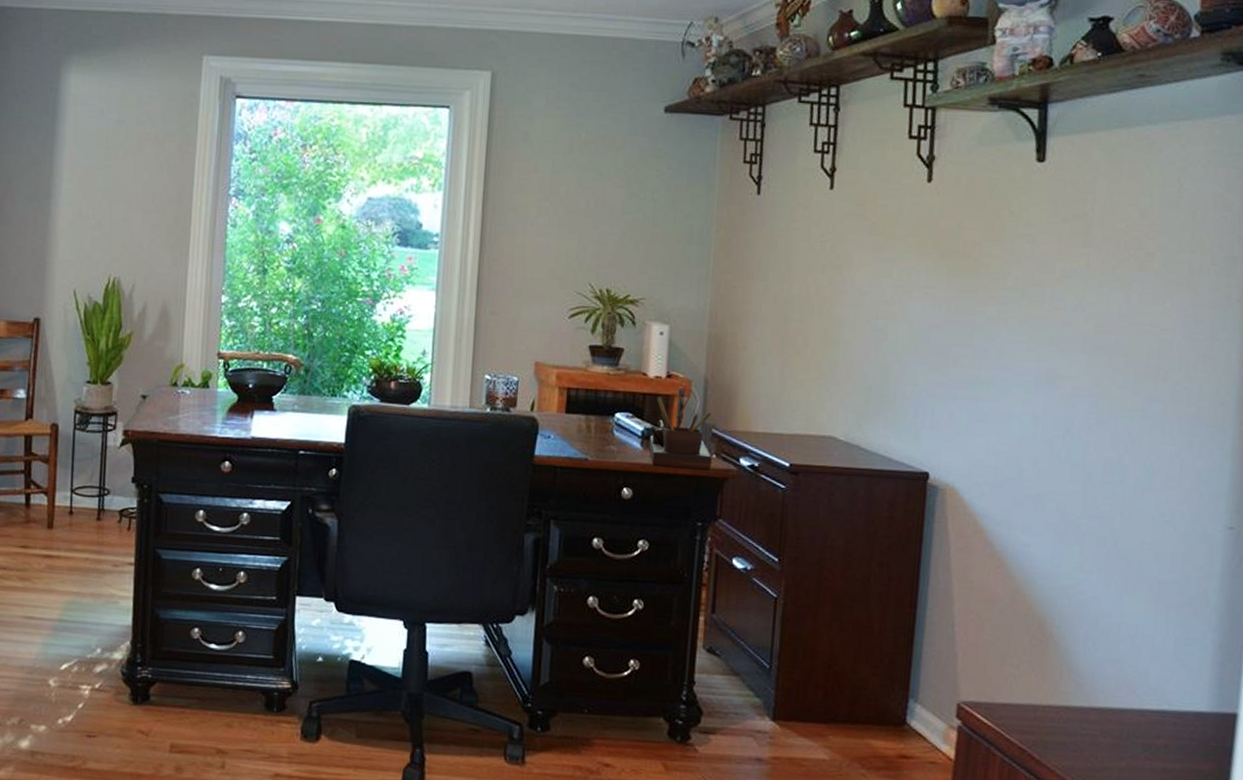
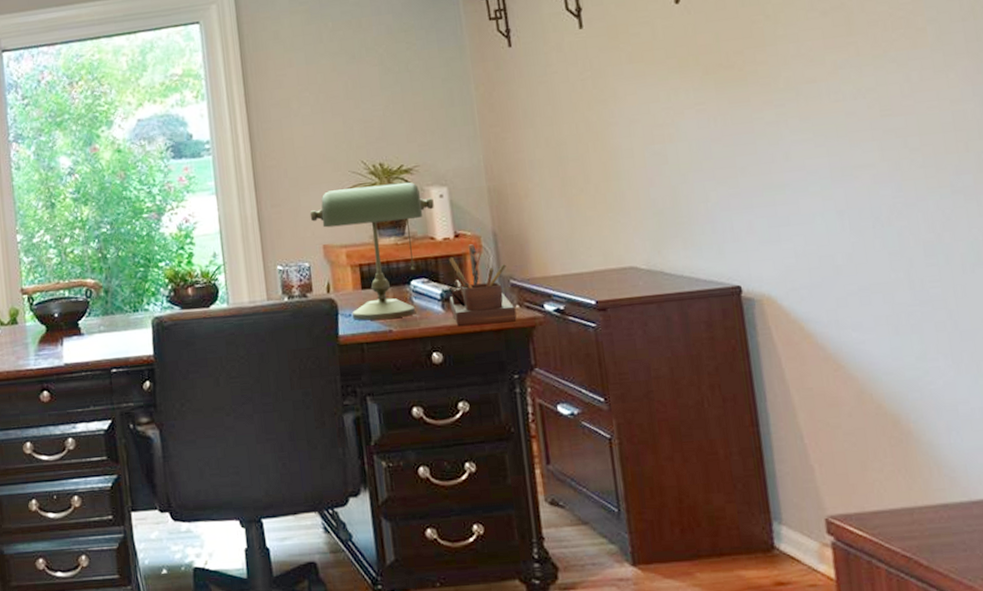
desk lamp: none [527,308,653,448] -> present [309,182,434,321]

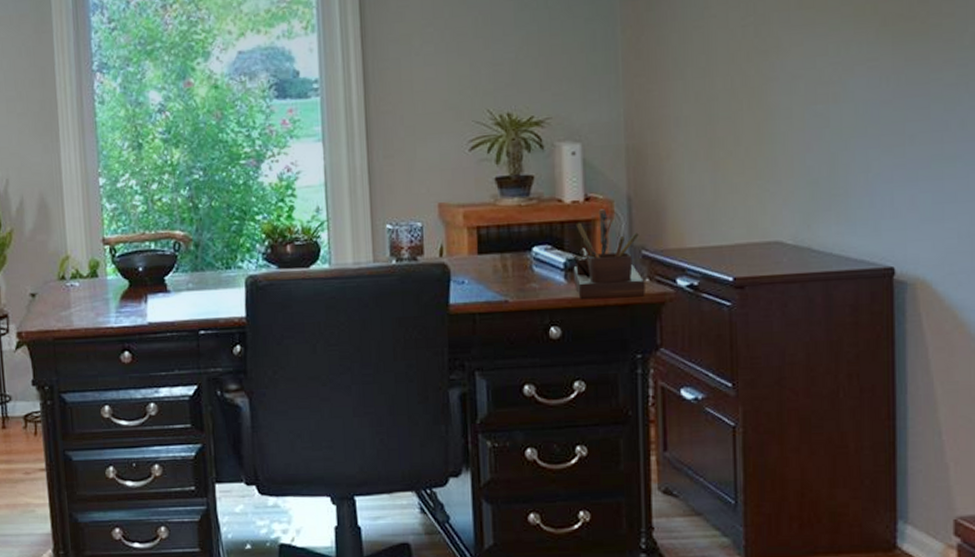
desk lamp: present [309,182,434,321] -> none [426,136,565,289]

